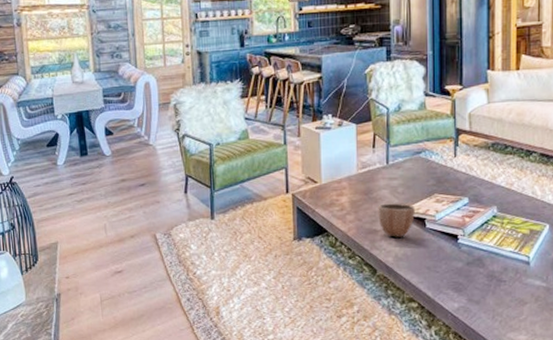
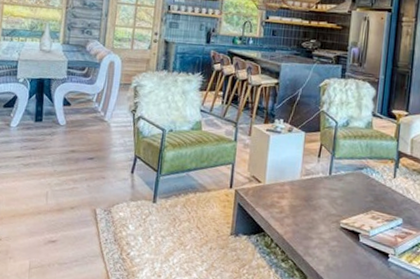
decorative bowl: present [378,203,415,238] -> none [315,212,351,248]

